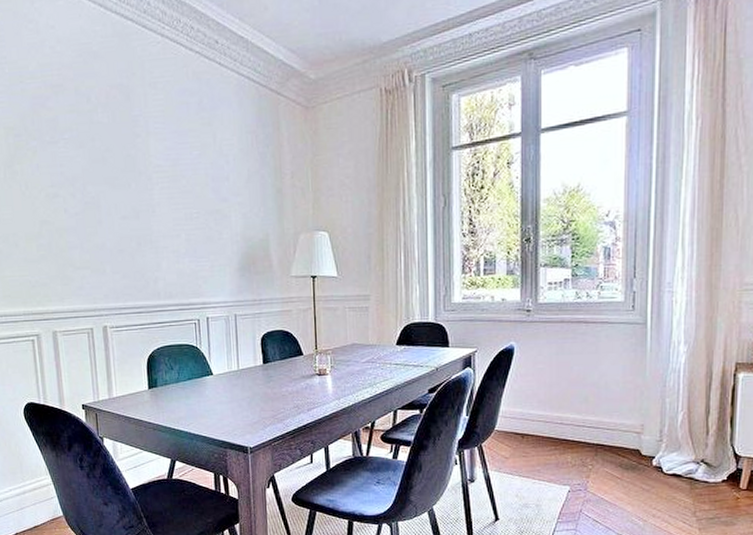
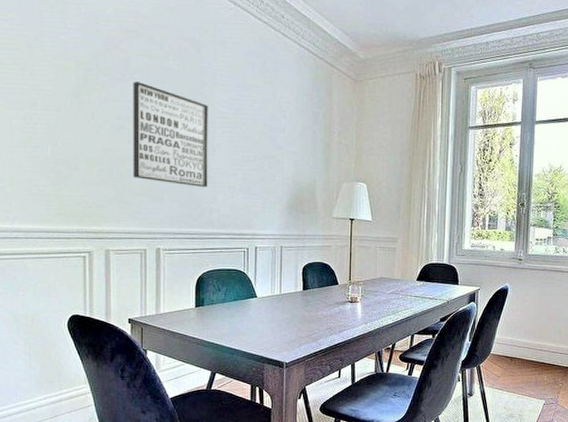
wall art: none [63,142,150,255] -> present [133,82,208,188]

